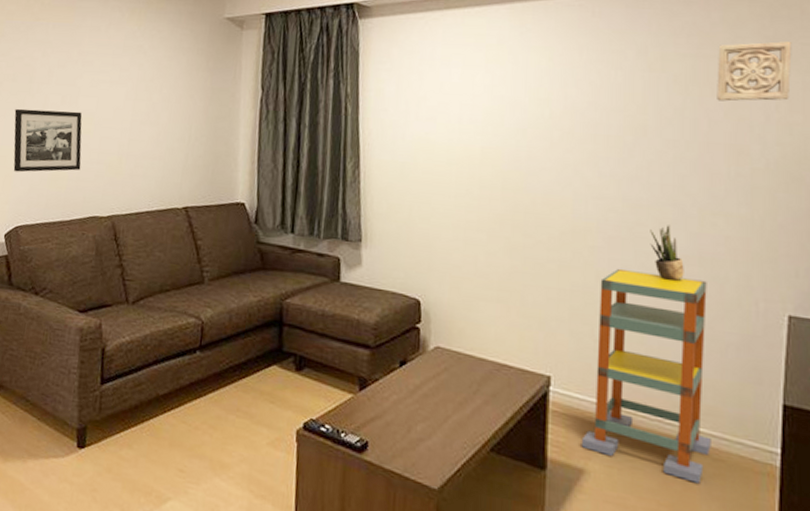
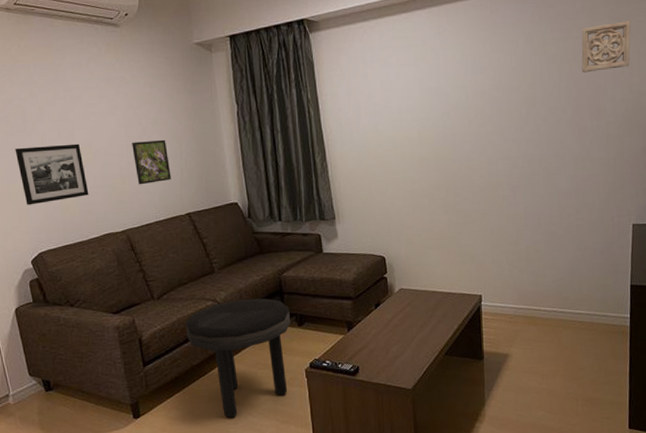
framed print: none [135,117,175,167] -> present [132,139,171,185]
side table: none [158,321,288,475] -> present [186,298,290,418]
shelving unit: present [581,269,711,484] -> none [505,208,588,348]
potted plant: present [650,225,684,280] -> none [542,172,566,212]

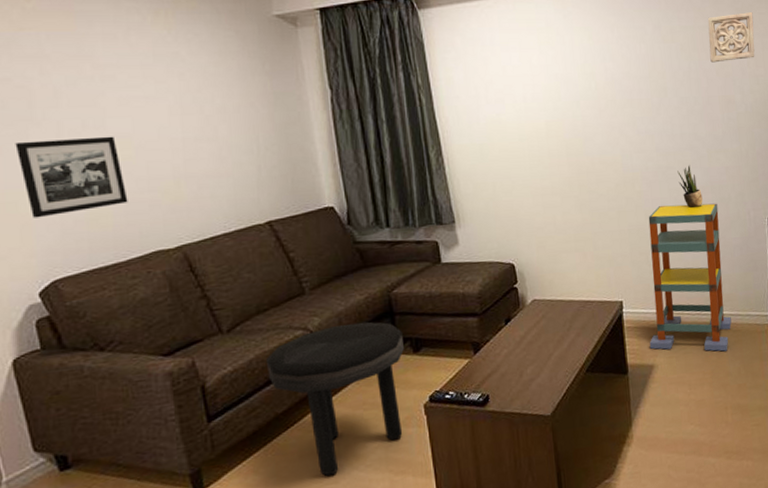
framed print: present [132,139,171,185] -> none [190,131,245,188]
shelving unit: none [505,208,588,348] -> present [648,203,732,352]
potted plant: none [542,172,566,212] -> present [677,165,703,208]

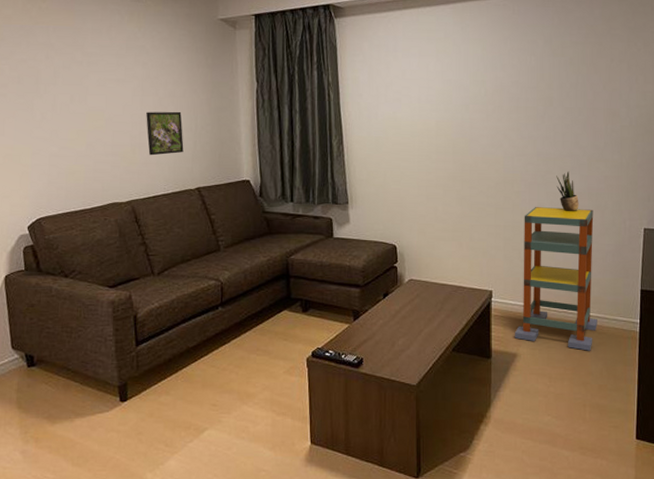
picture frame: present [15,136,128,218] -> none [24,109,97,169]
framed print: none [190,131,245,188] -> present [146,111,184,156]
side table: present [267,321,404,477] -> none [185,280,295,407]
wall ornament: present [707,12,755,63] -> none [598,31,646,77]

